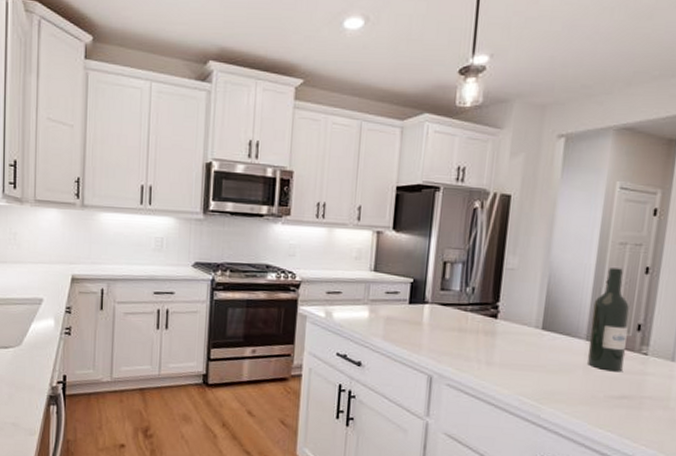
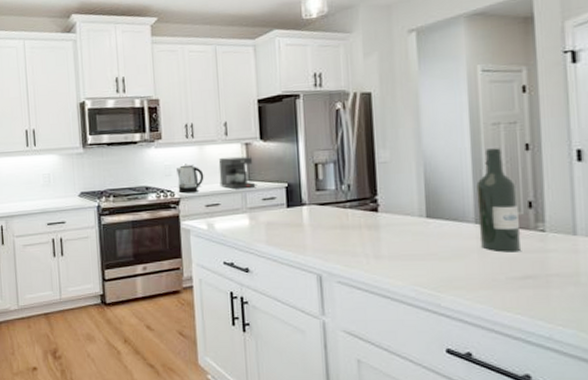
kettle: none [300,246,330,278] -> present [177,164,204,194]
coffee maker: none [344,243,383,279] -> present [218,156,256,190]

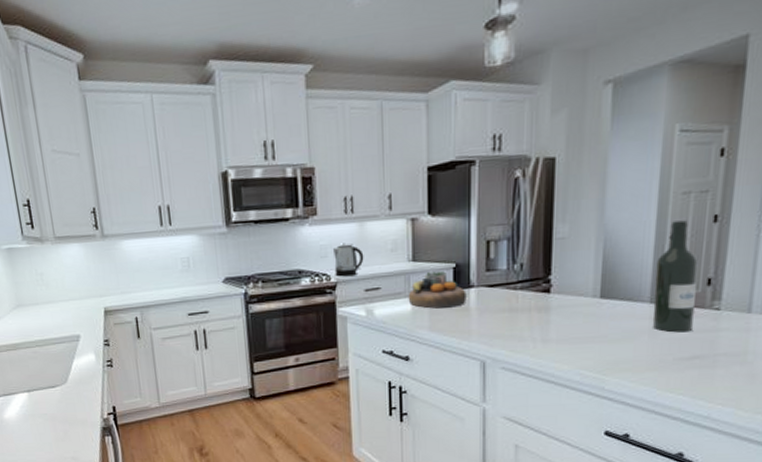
coffee maker: present [218,156,256,190] -> none [380,233,421,272]
decorative bowl: none [245,190,300,224] -> present [408,271,467,309]

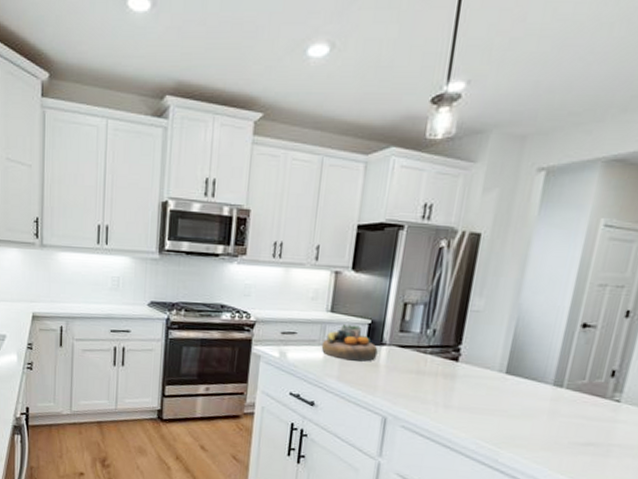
kettle: present [333,244,364,277] -> none [255,286,286,318]
wine bottle: present [652,220,699,333] -> none [552,310,606,419]

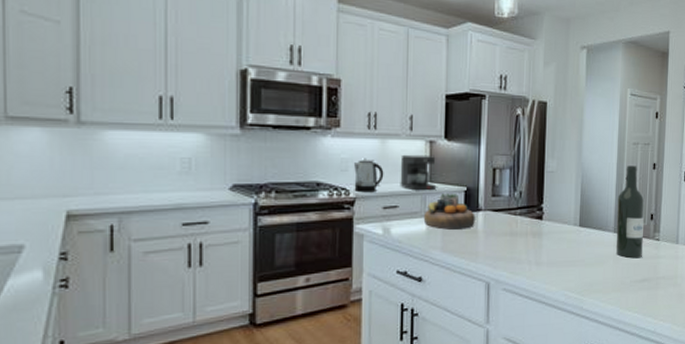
kettle: none [255,286,286,318] -> present [354,160,384,193]
coffee maker: none [300,283,340,320] -> present [400,154,437,191]
wine bottle: none [552,310,606,419] -> present [615,165,645,259]

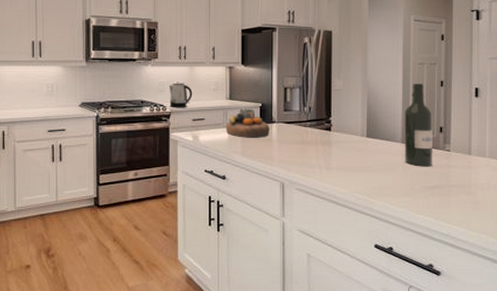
coffee maker: present [400,154,437,191] -> none [206,78,236,107]

